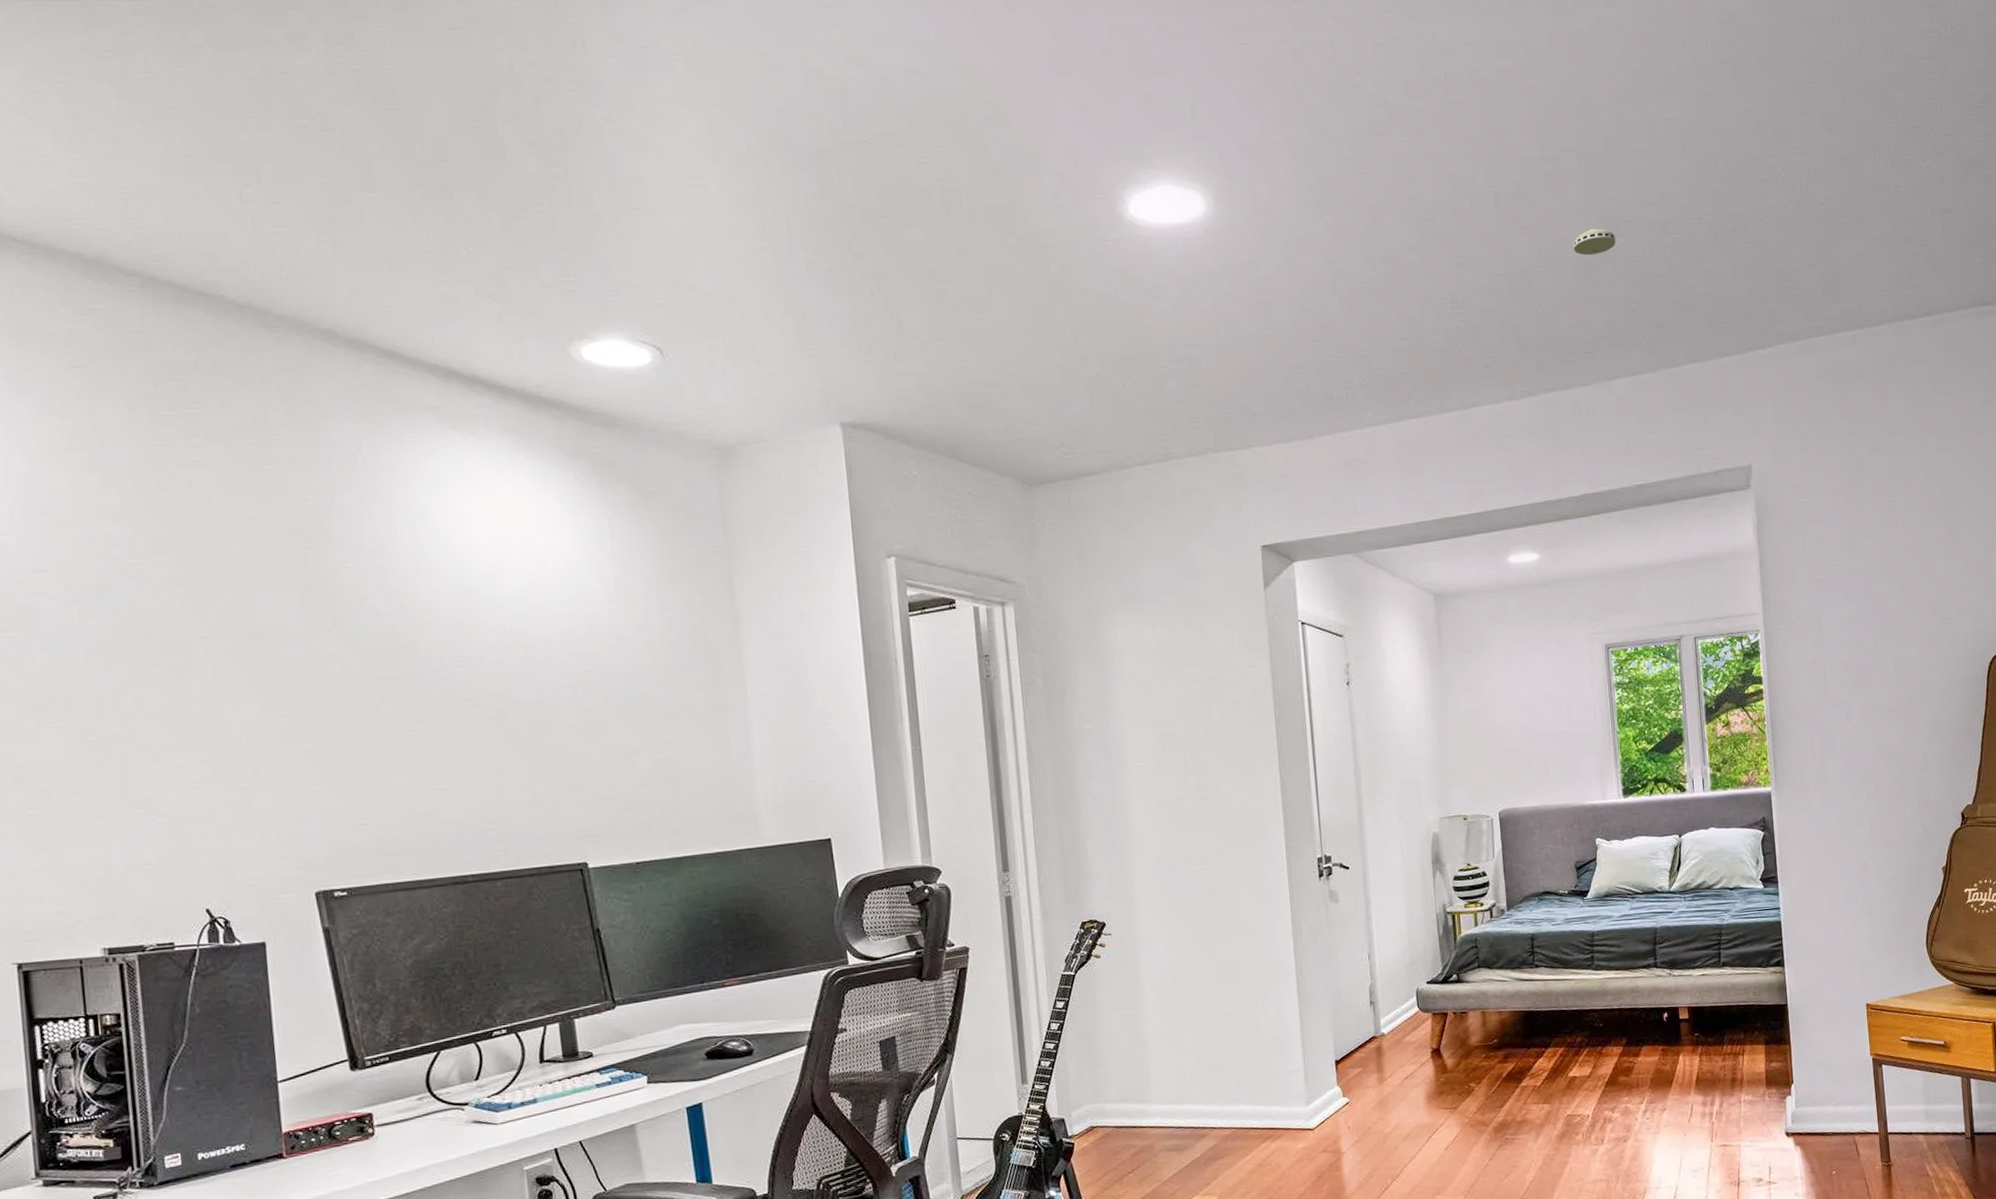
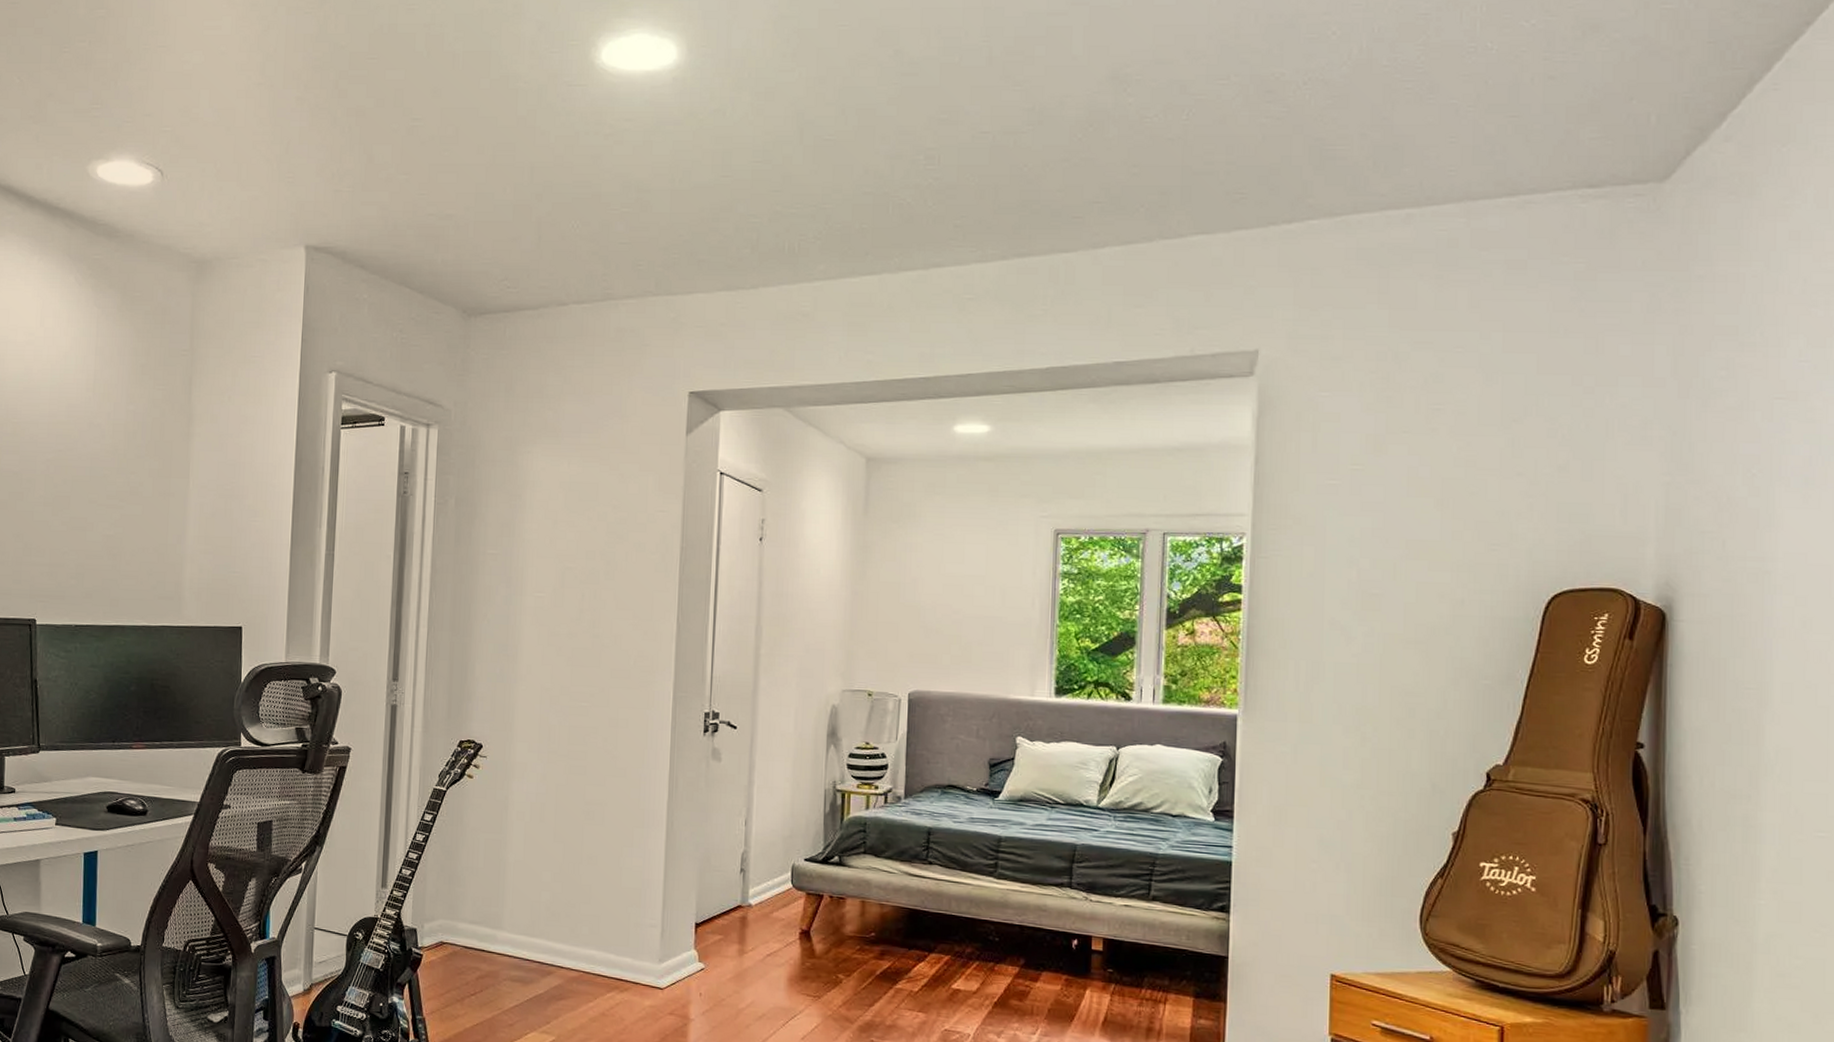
smoke detector: present [1573,228,1616,256] -> none [1073,86,1123,115]

